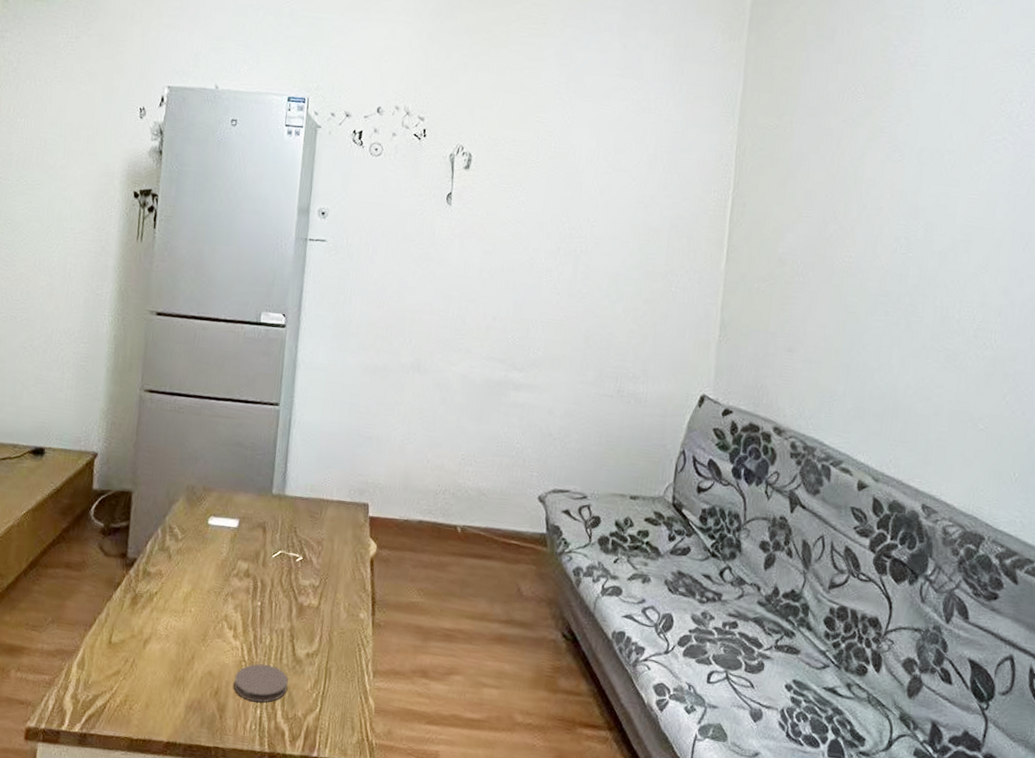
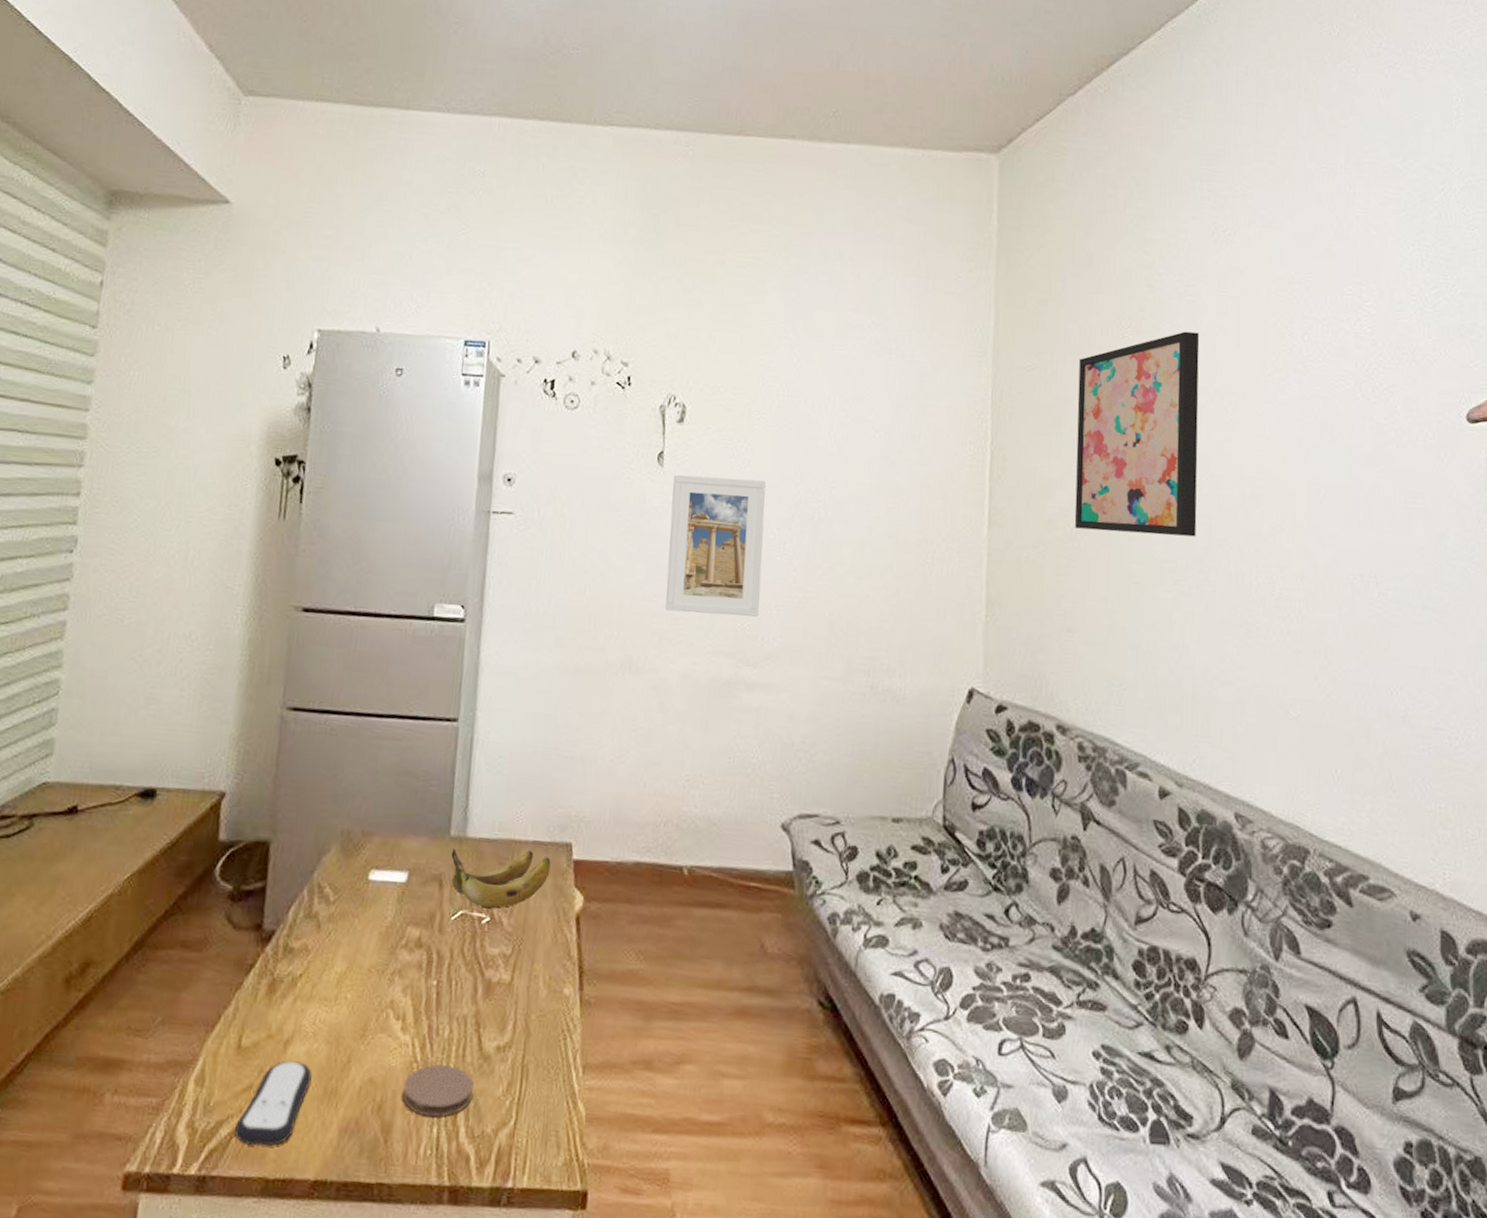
remote control: none [107,655,166,715] -> present [234,1061,313,1146]
banana: none [272,503,352,550] -> present [451,848,551,908]
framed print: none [449,212,537,331] -> present [665,474,766,617]
wall art: none [802,97,926,276] -> present [1074,331,1200,537]

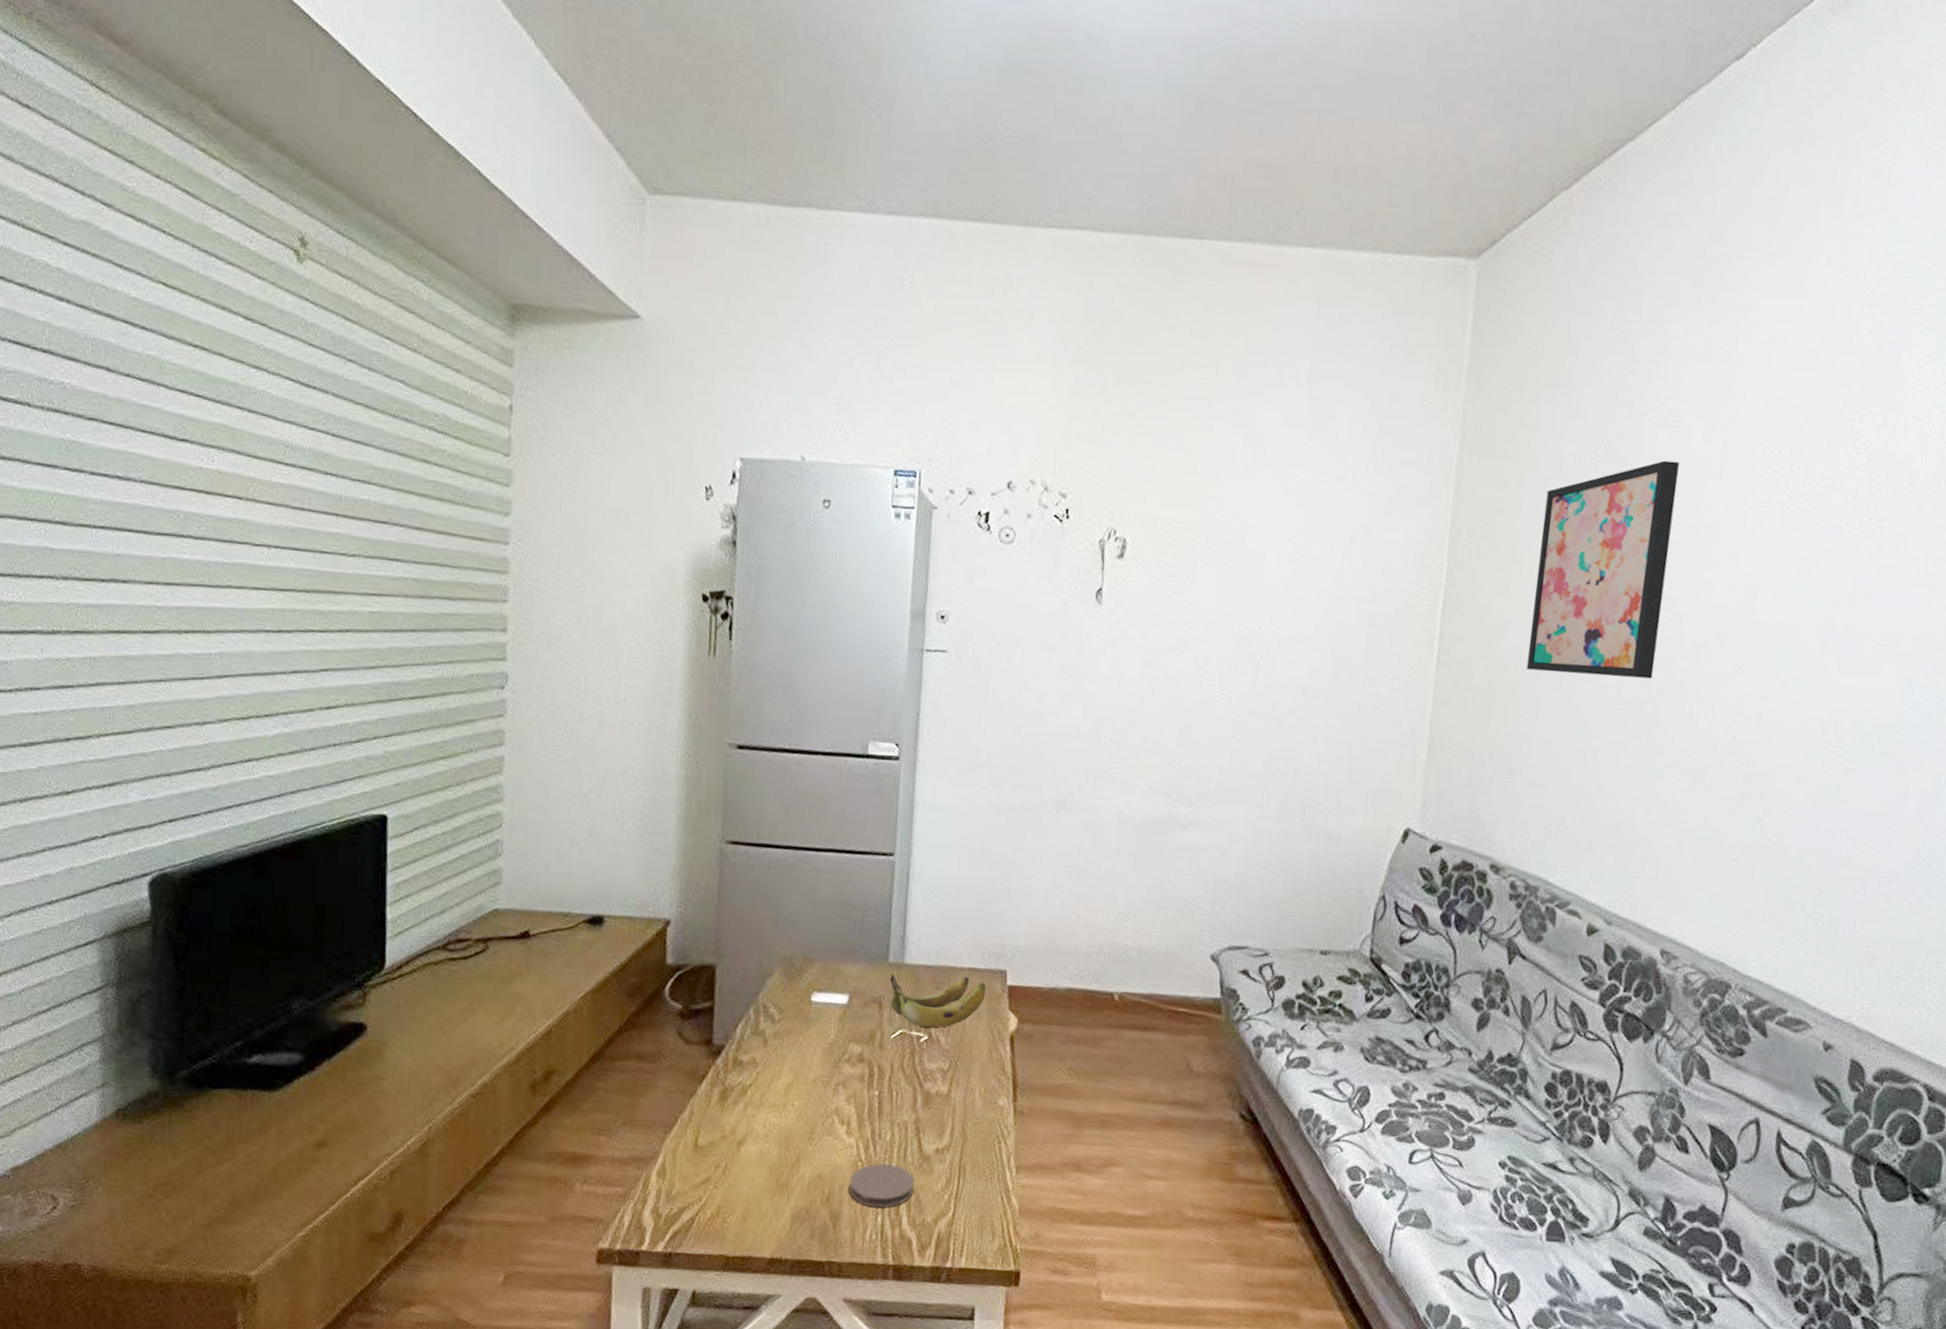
remote control: present [234,1061,313,1146] -> none [696,1158,766,1229]
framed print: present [665,474,766,617] -> none [1101,612,1208,757]

